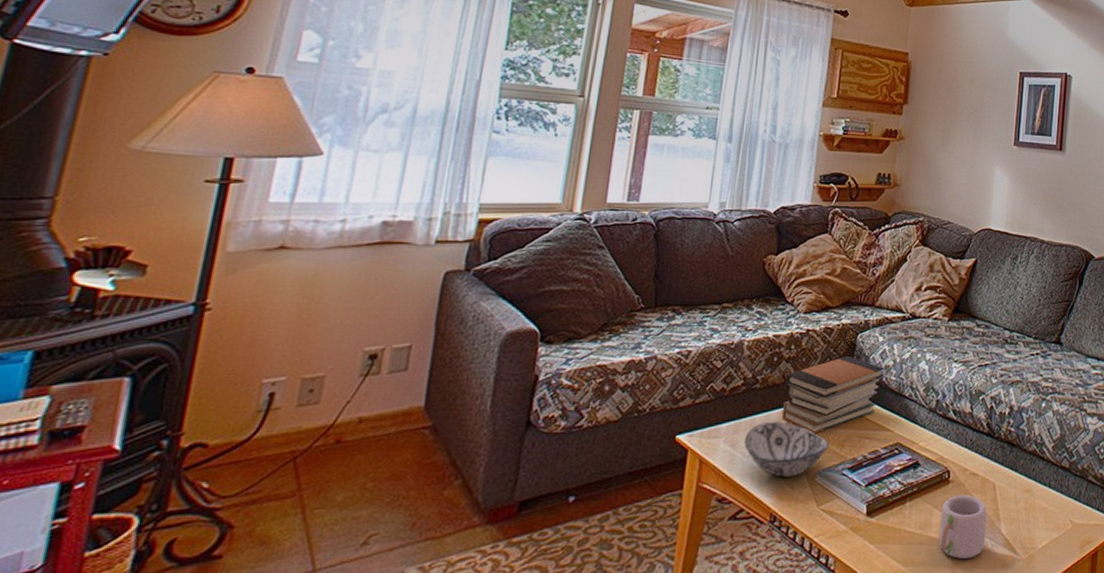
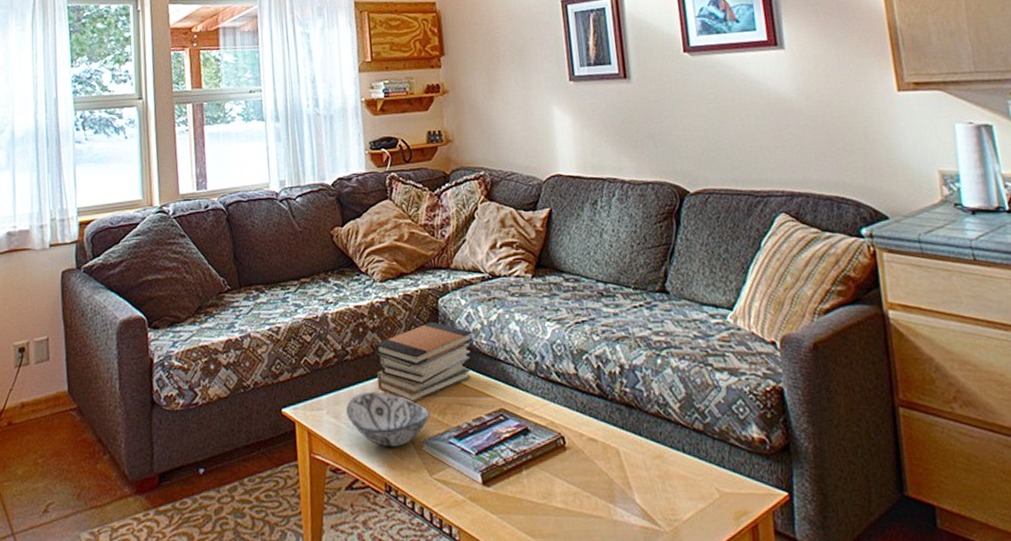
mug: present [939,495,998,559] -> none [562,462,636,531]

